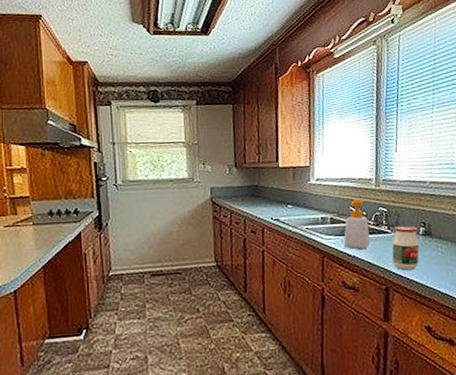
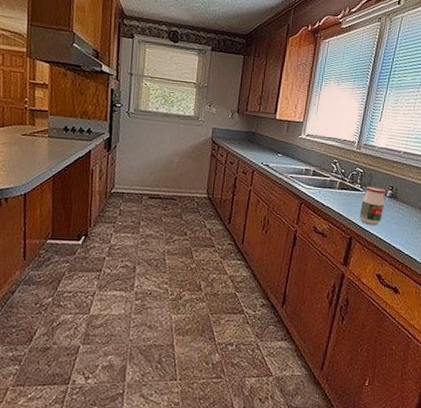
soap bottle: present [343,200,370,250] -> none [320,158,346,202]

